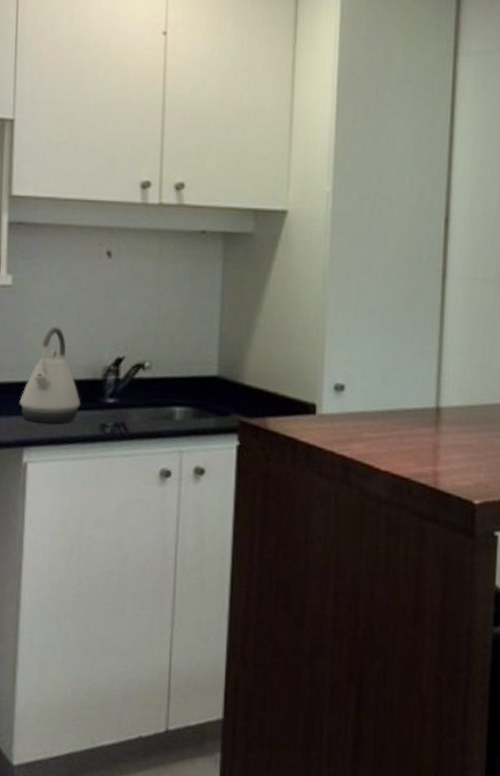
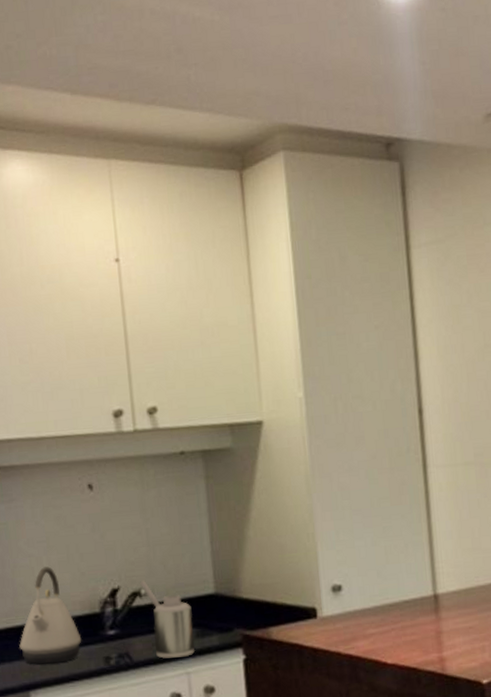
soap dispenser: none [145,353,194,436] -> present [140,580,196,660]

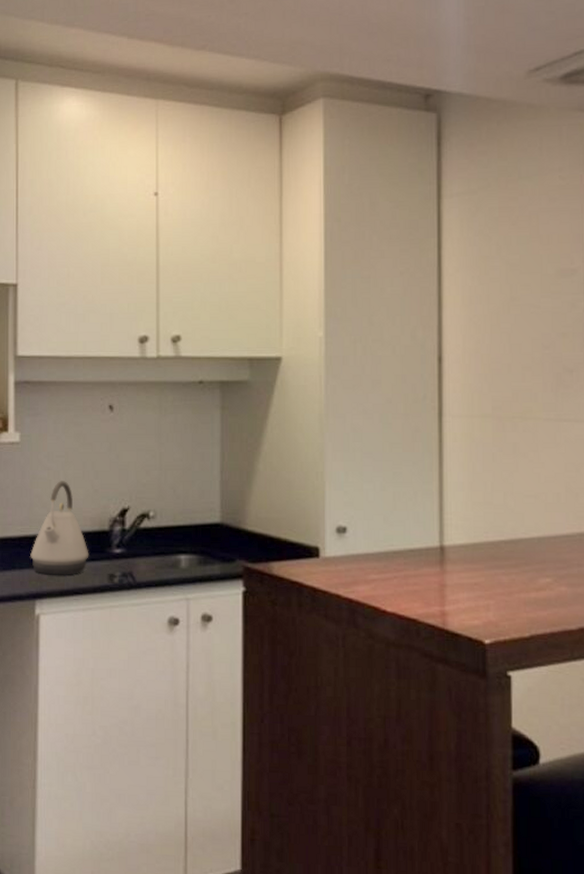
soap dispenser: present [140,580,196,660] -> none [149,503,198,584]

